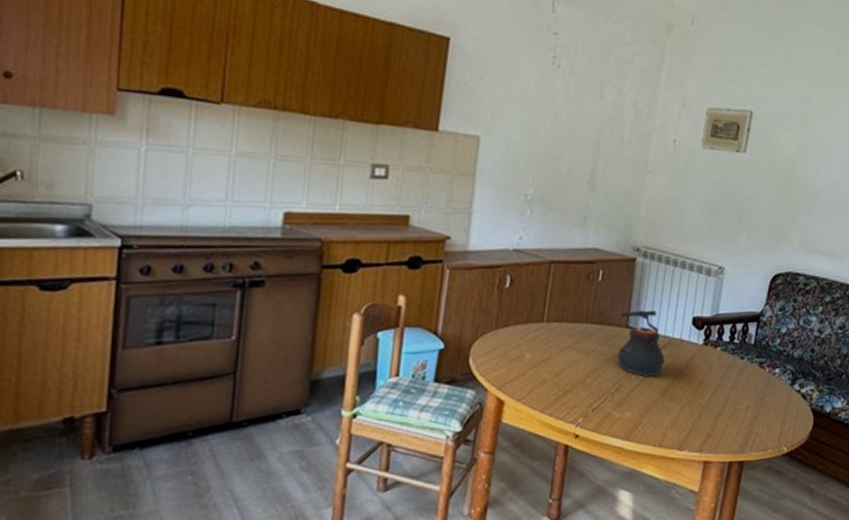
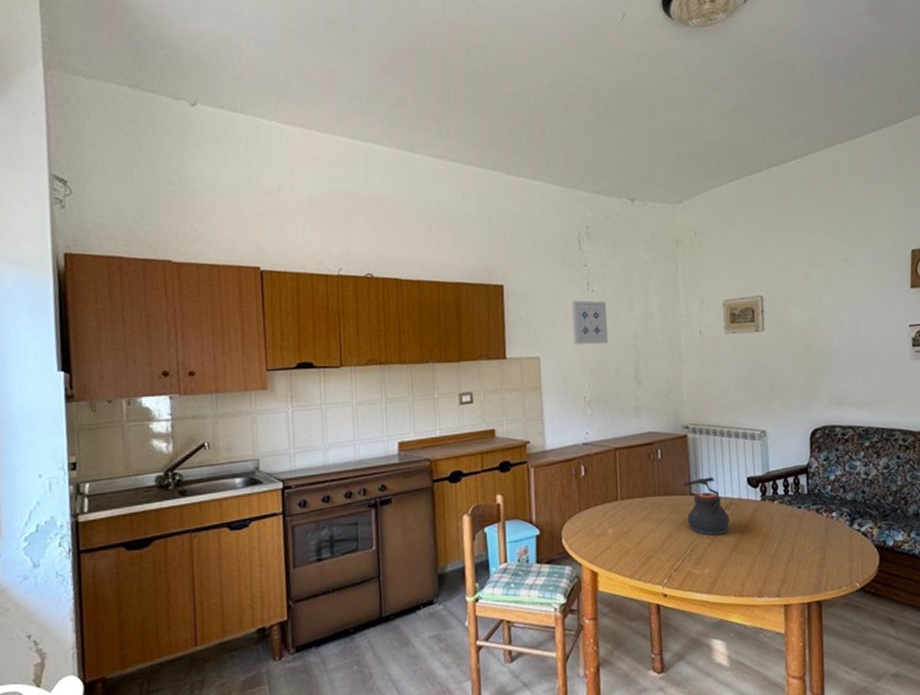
wall art: none [525,74,573,135] -> present [572,300,609,345]

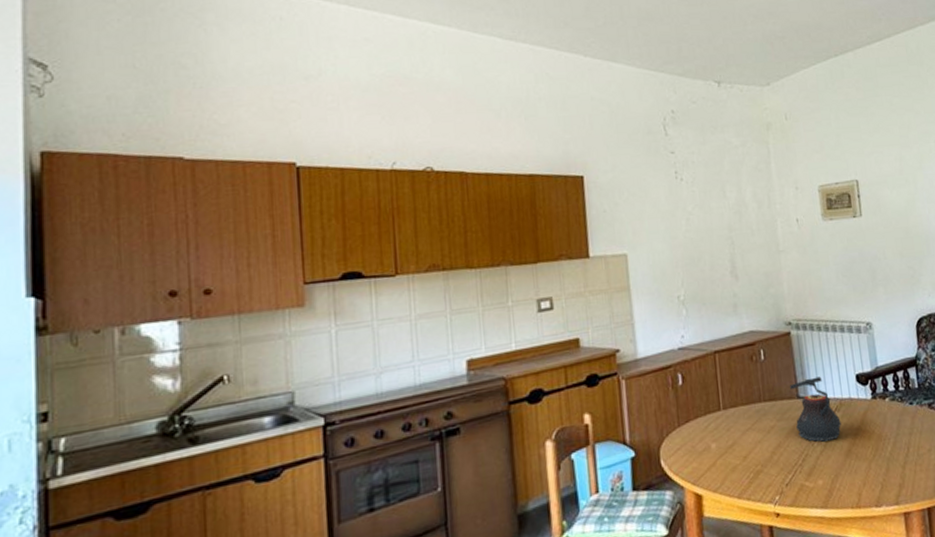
wall art: present [572,300,609,345] -> none [659,190,702,239]

